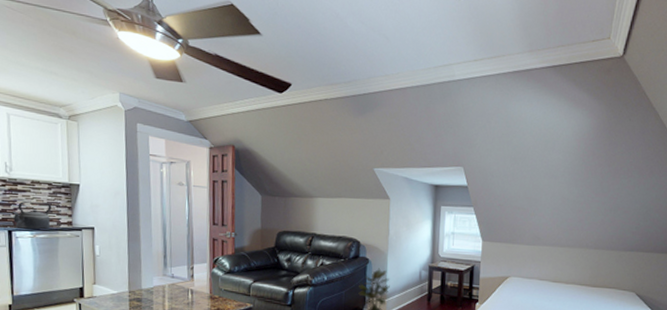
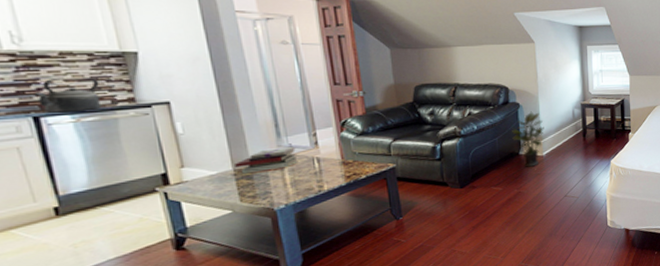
books: none [130,277,177,297] -> present [235,147,299,174]

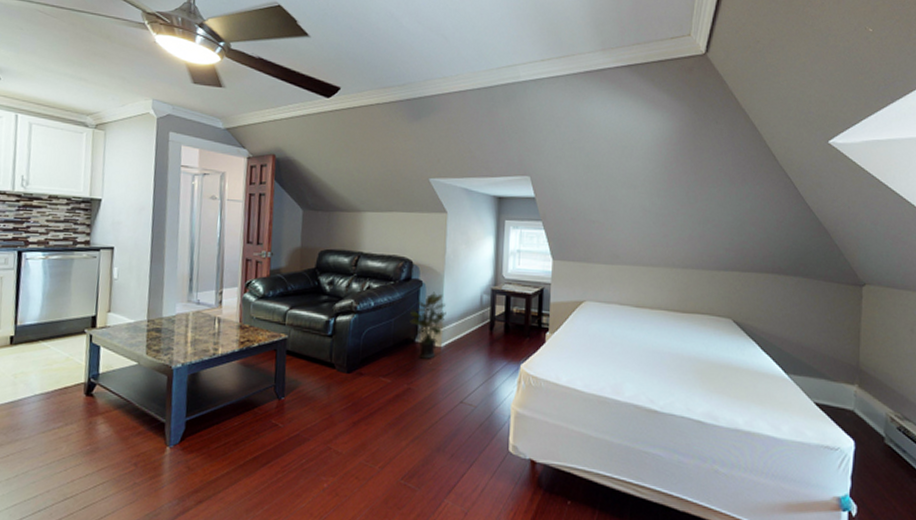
kettle: present [33,76,101,113] -> none [23,217,69,250]
books: present [235,147,299,174] -> none [149,303,202,327]

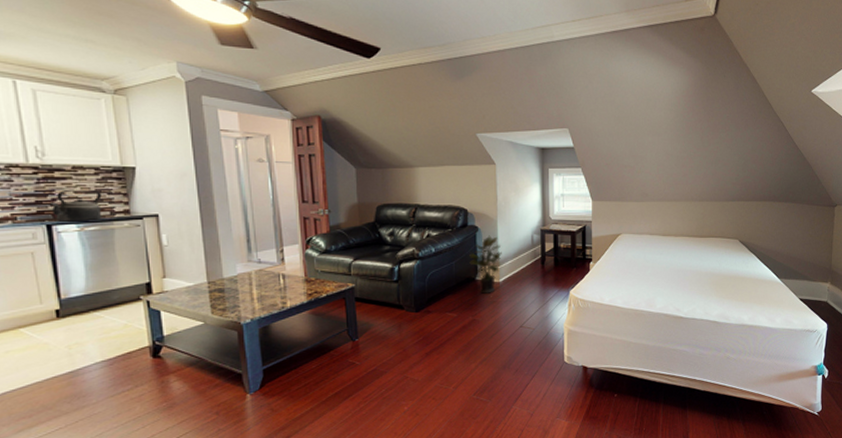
kettle: none [23,217,69,250] -> present [49,189,102,222]

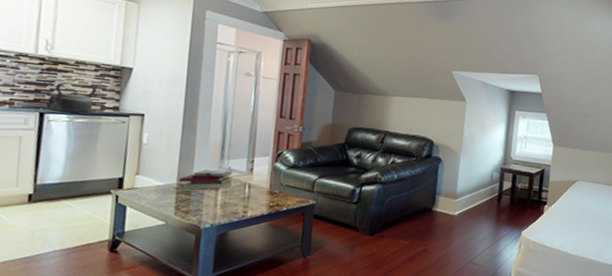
books: none [209,263,266,287] -> present [179,169,233,191]
potted plant: present [469,235,502,294] -> none [428,168,461,225]

